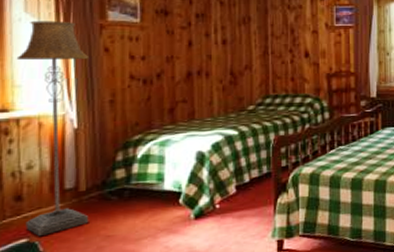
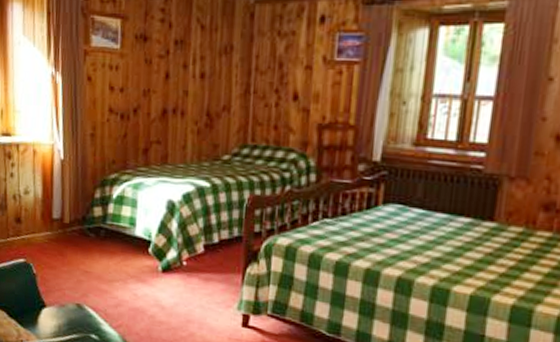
floor lamp: present [16,20,90,237] -> none [16,44,75,260]

